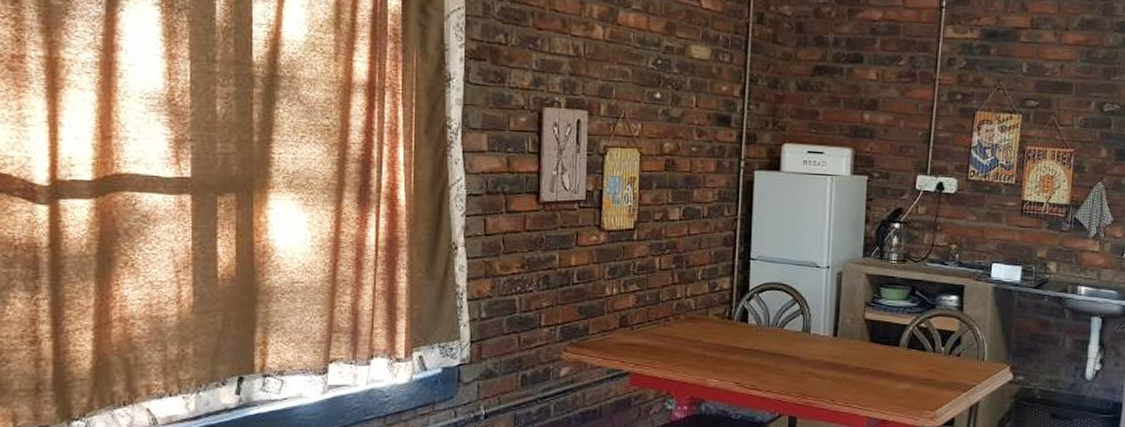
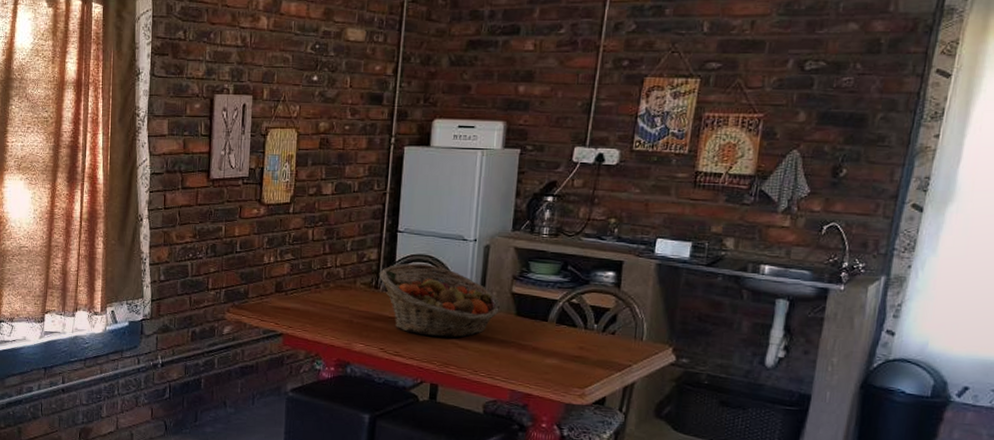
fruit basket: none [733,292,855,367] -> present [380,263,501,338]

